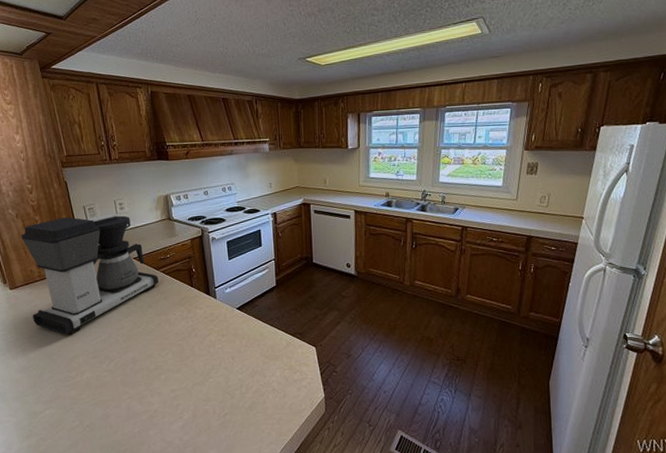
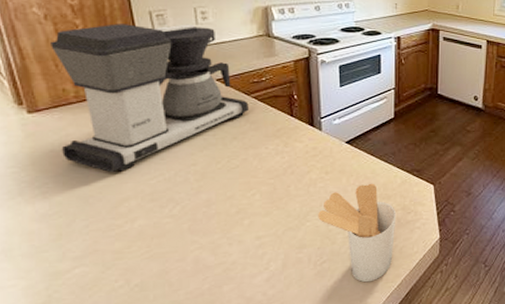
utensil holder: none [218,345,285,435] -> present [318,183,397,283]

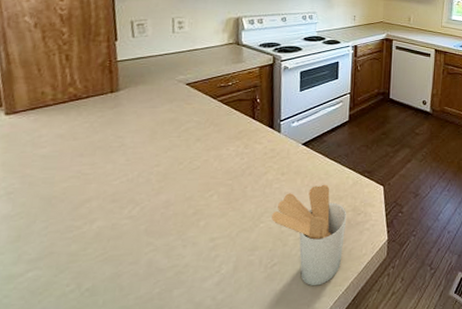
coffee maker: present [51,23,249,172] -> none [32,32,214,173]

